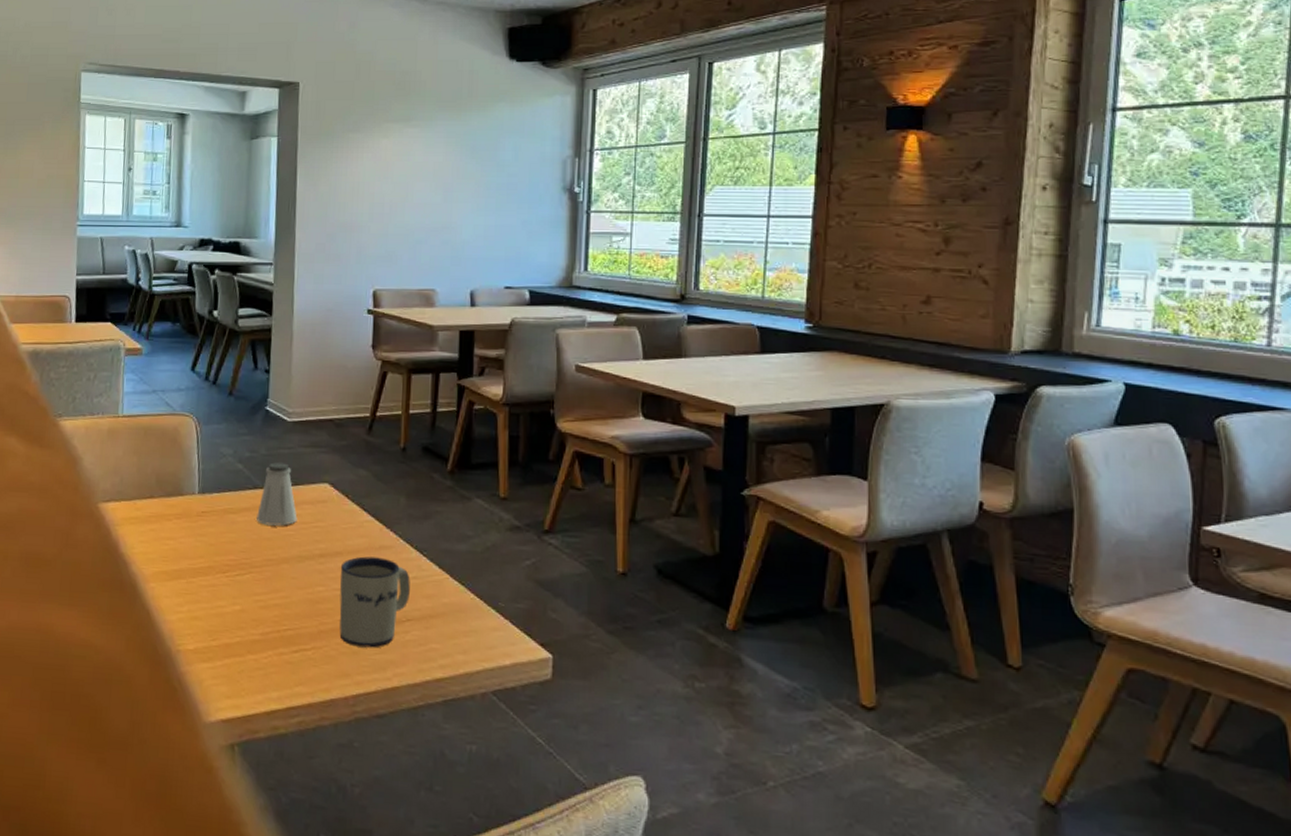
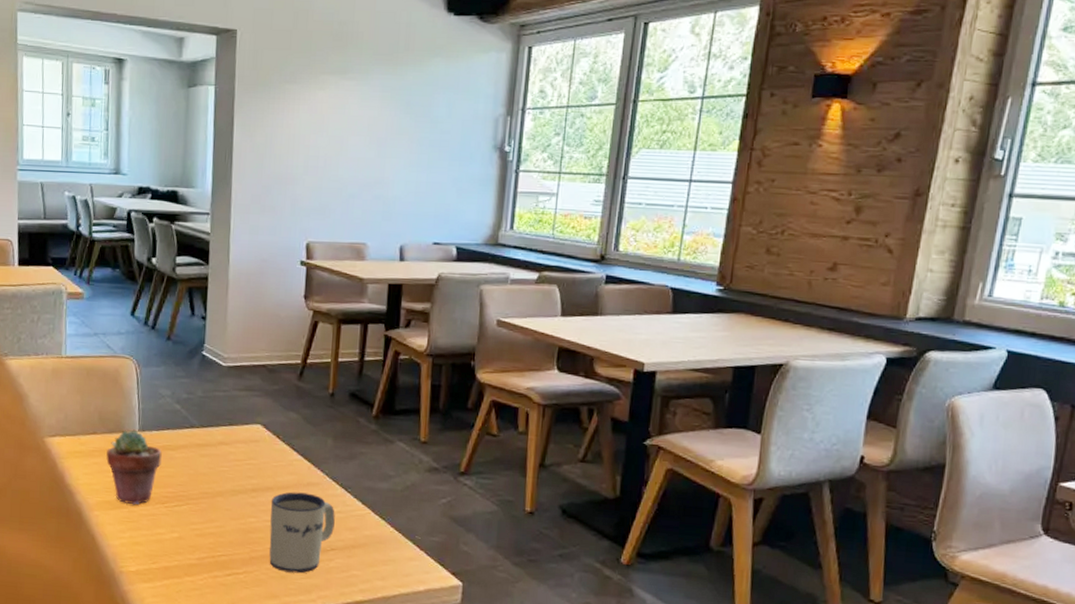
potted succulent: none [163,493,223,575] -> present [106,430,162,505]
saltshaker: present [256,462,298,526] -> none [193,404,232,463]

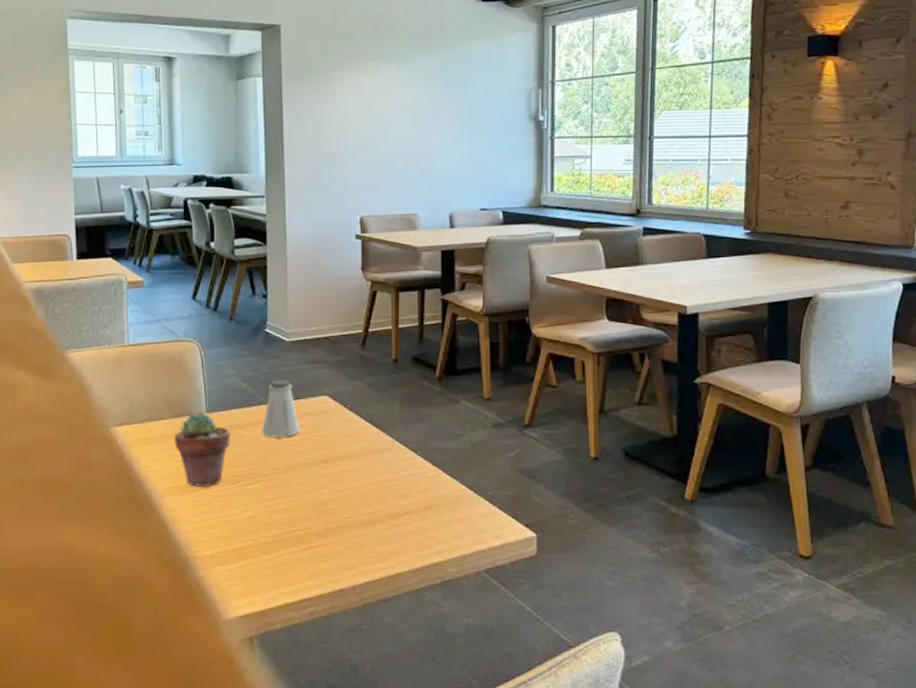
saltshaker: none [193,404,232,463] -> present [262,380,300,437]
mug: present [269,491,335,574] -> none [342,459,407,541]

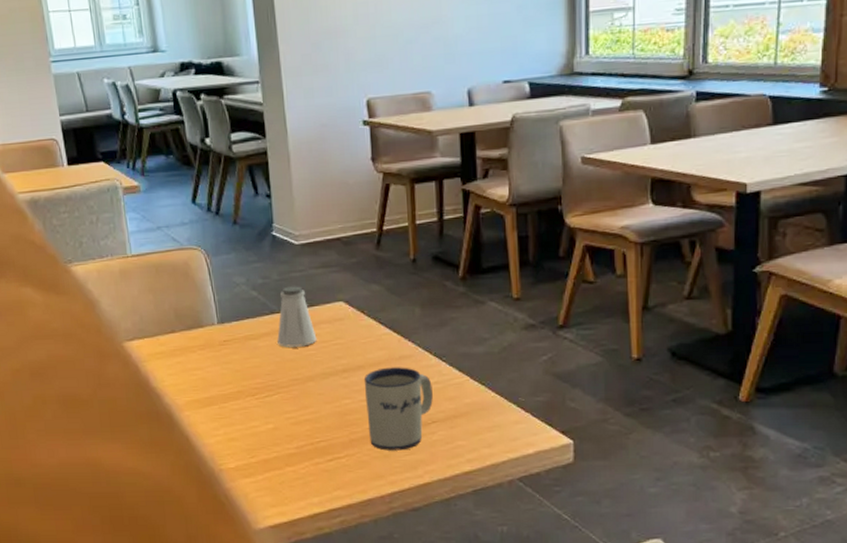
potted succulent: present [174,413,231,488] -> none [188,324,246,401]
mug: none [342,459,407,541] -> present [363,367,433,451]

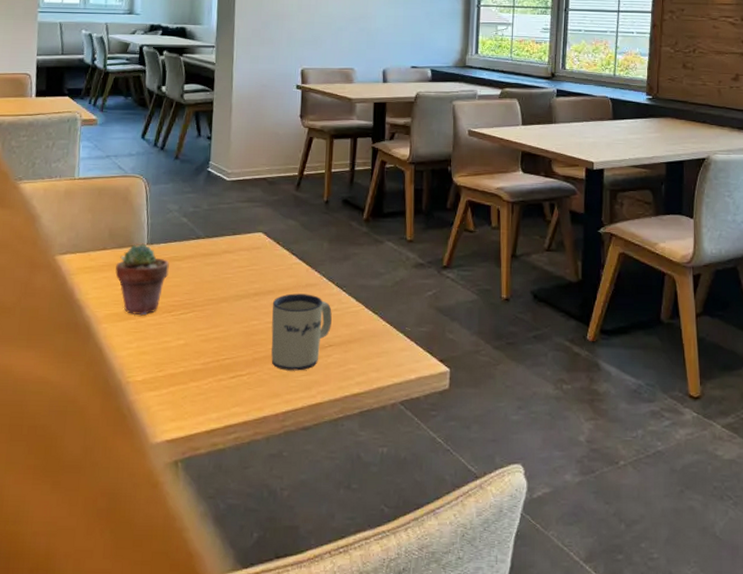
potted succulent: none [188,324,246,401] -> present [115,244,169,316]
saltshaker: present [277,286,317,347] -> none [199,216,235,270]

